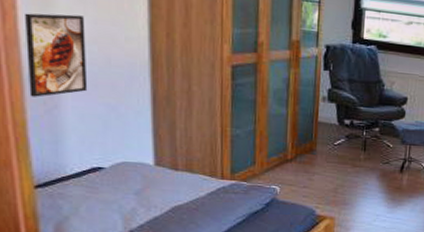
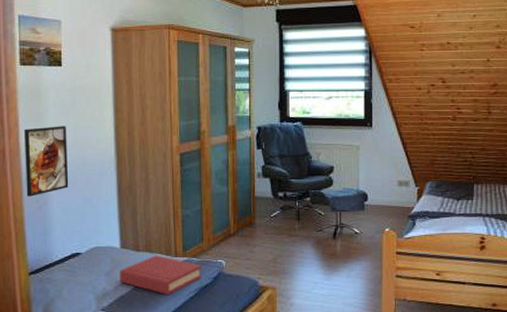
hardback book: none [153,176,252,220] -> present [120,255,202,296]

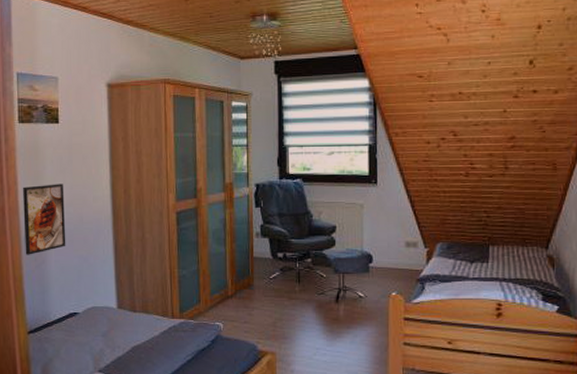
hardback book: present [120,255,202,296] -> none [116,316,199,358]

